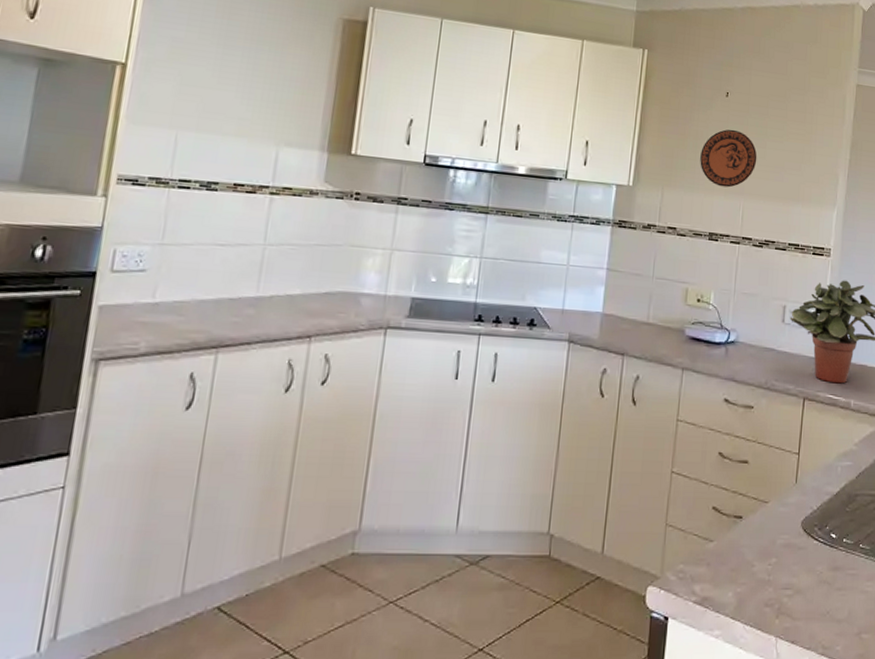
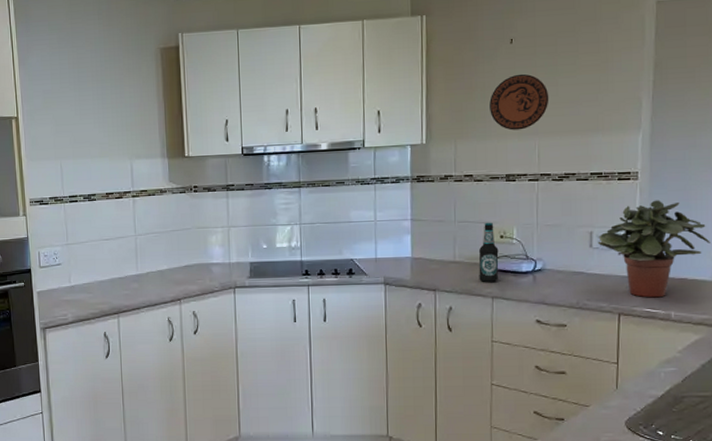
bottle: none [671,282,694,351] -> present [478,222,499,282]

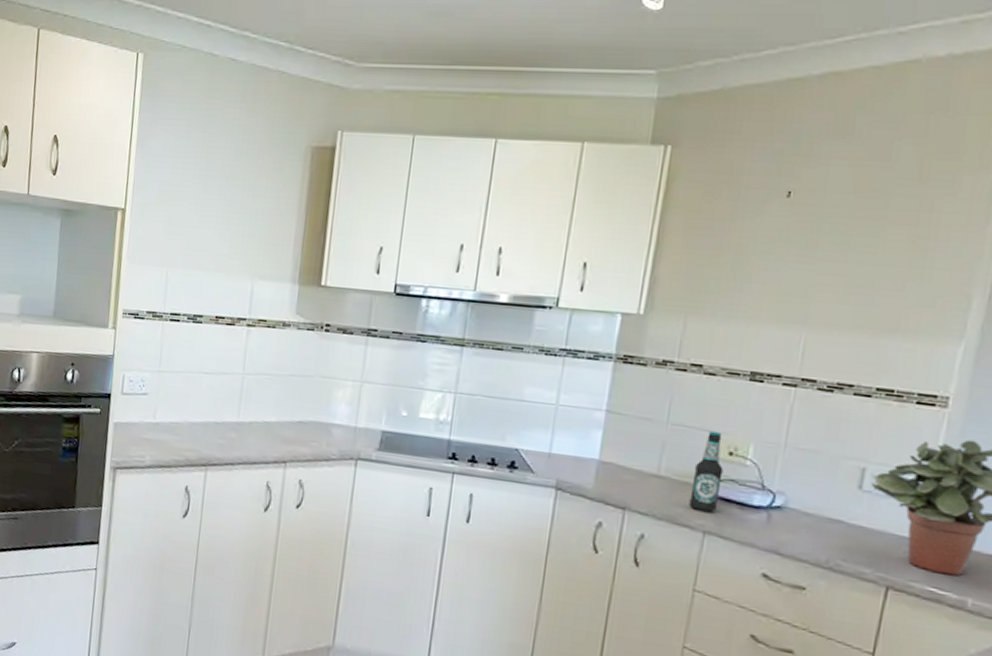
decorative plate: present [489,74,549,131] -> none [741,239,833,315]

